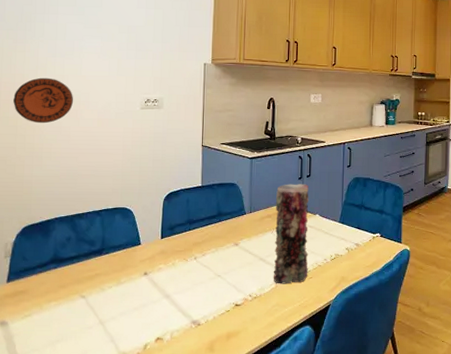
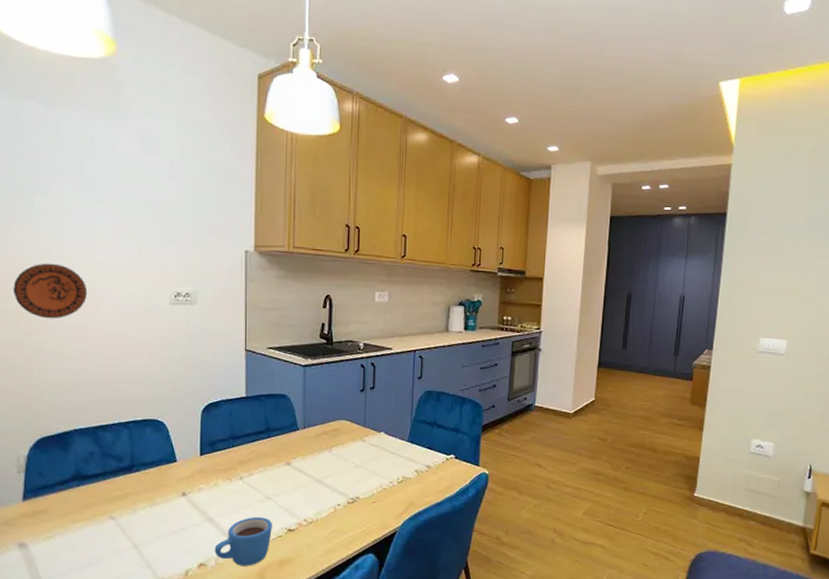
mug: none [170,294,221,339] -> present [214,517,272,566]
vase: present [273,184,309,284] -> none [331,396,373,509]

